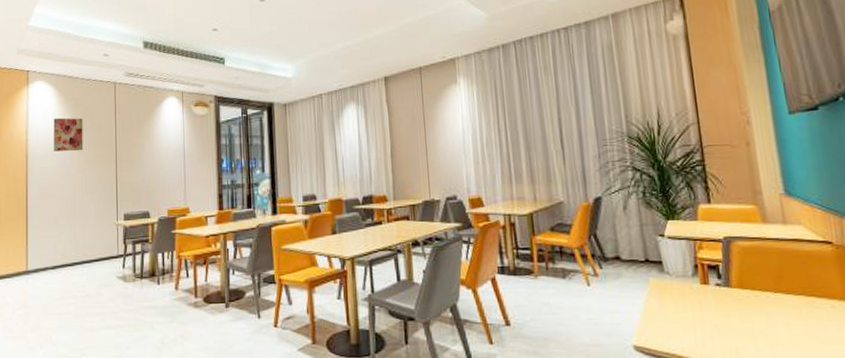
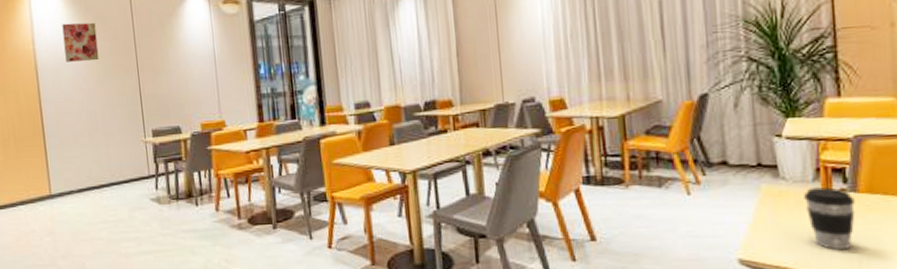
coffee cup: none [686,282,730,340] -> present [804,187,855,251]

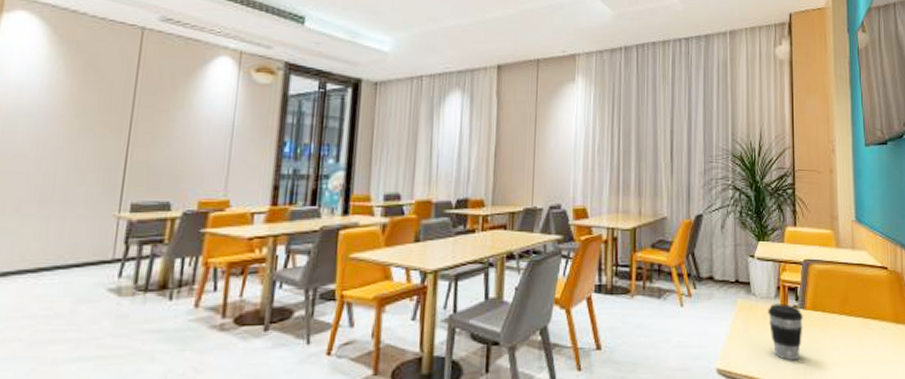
wall art: present [62,22,99,62] -> none [30,64,86,114]

